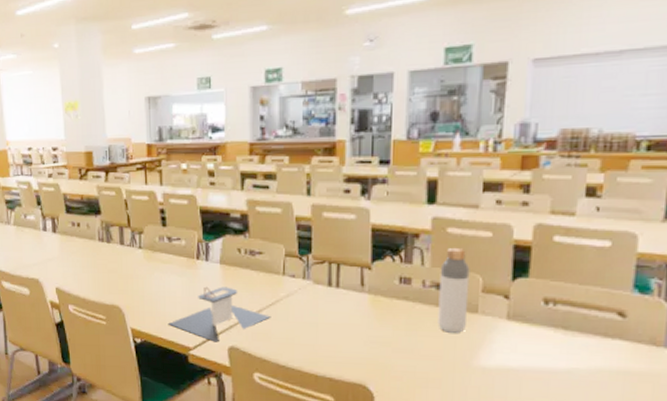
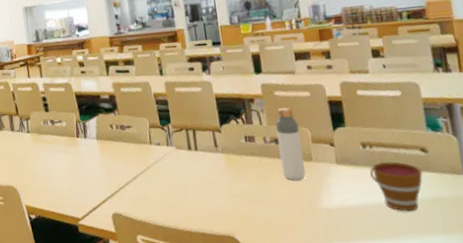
tray: present [167,286,271,342] -> none [57,159,145,211]
cup: none [546,323,613,382] -> present [370,161,423,212]

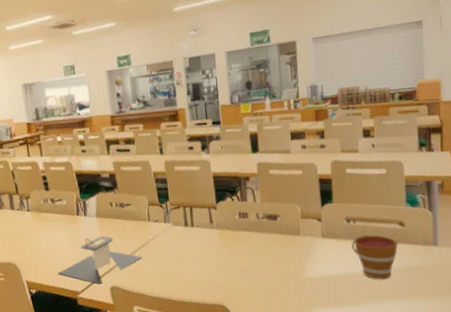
tray: none [57,159,145,211] -> present [57,236,143,285]
bottle: present [275,107,306,181] -> none [268,185,293,254]

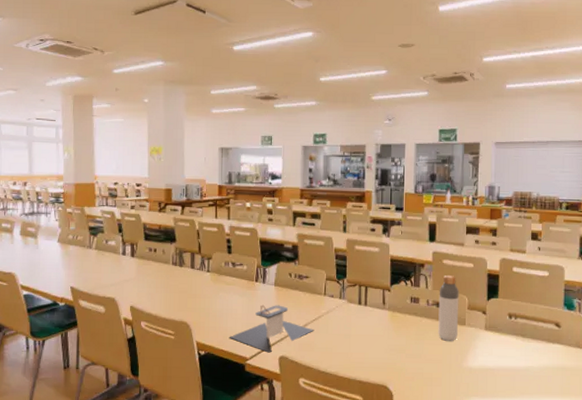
bottle: none [268,185,293,254] -> present [438,274,459,341]
cup: present [351,235,399,280] -> none [511,332,554,376]

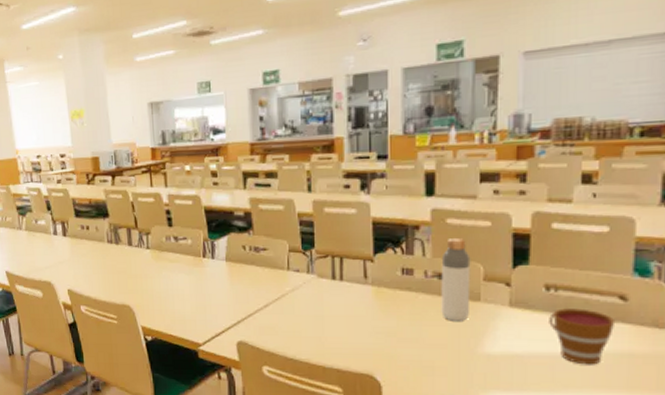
tray: present [229,305,314,353] -> none [177,283,278,338]
cup: none [511,332,554,376] -> present [549,308,616,365]

